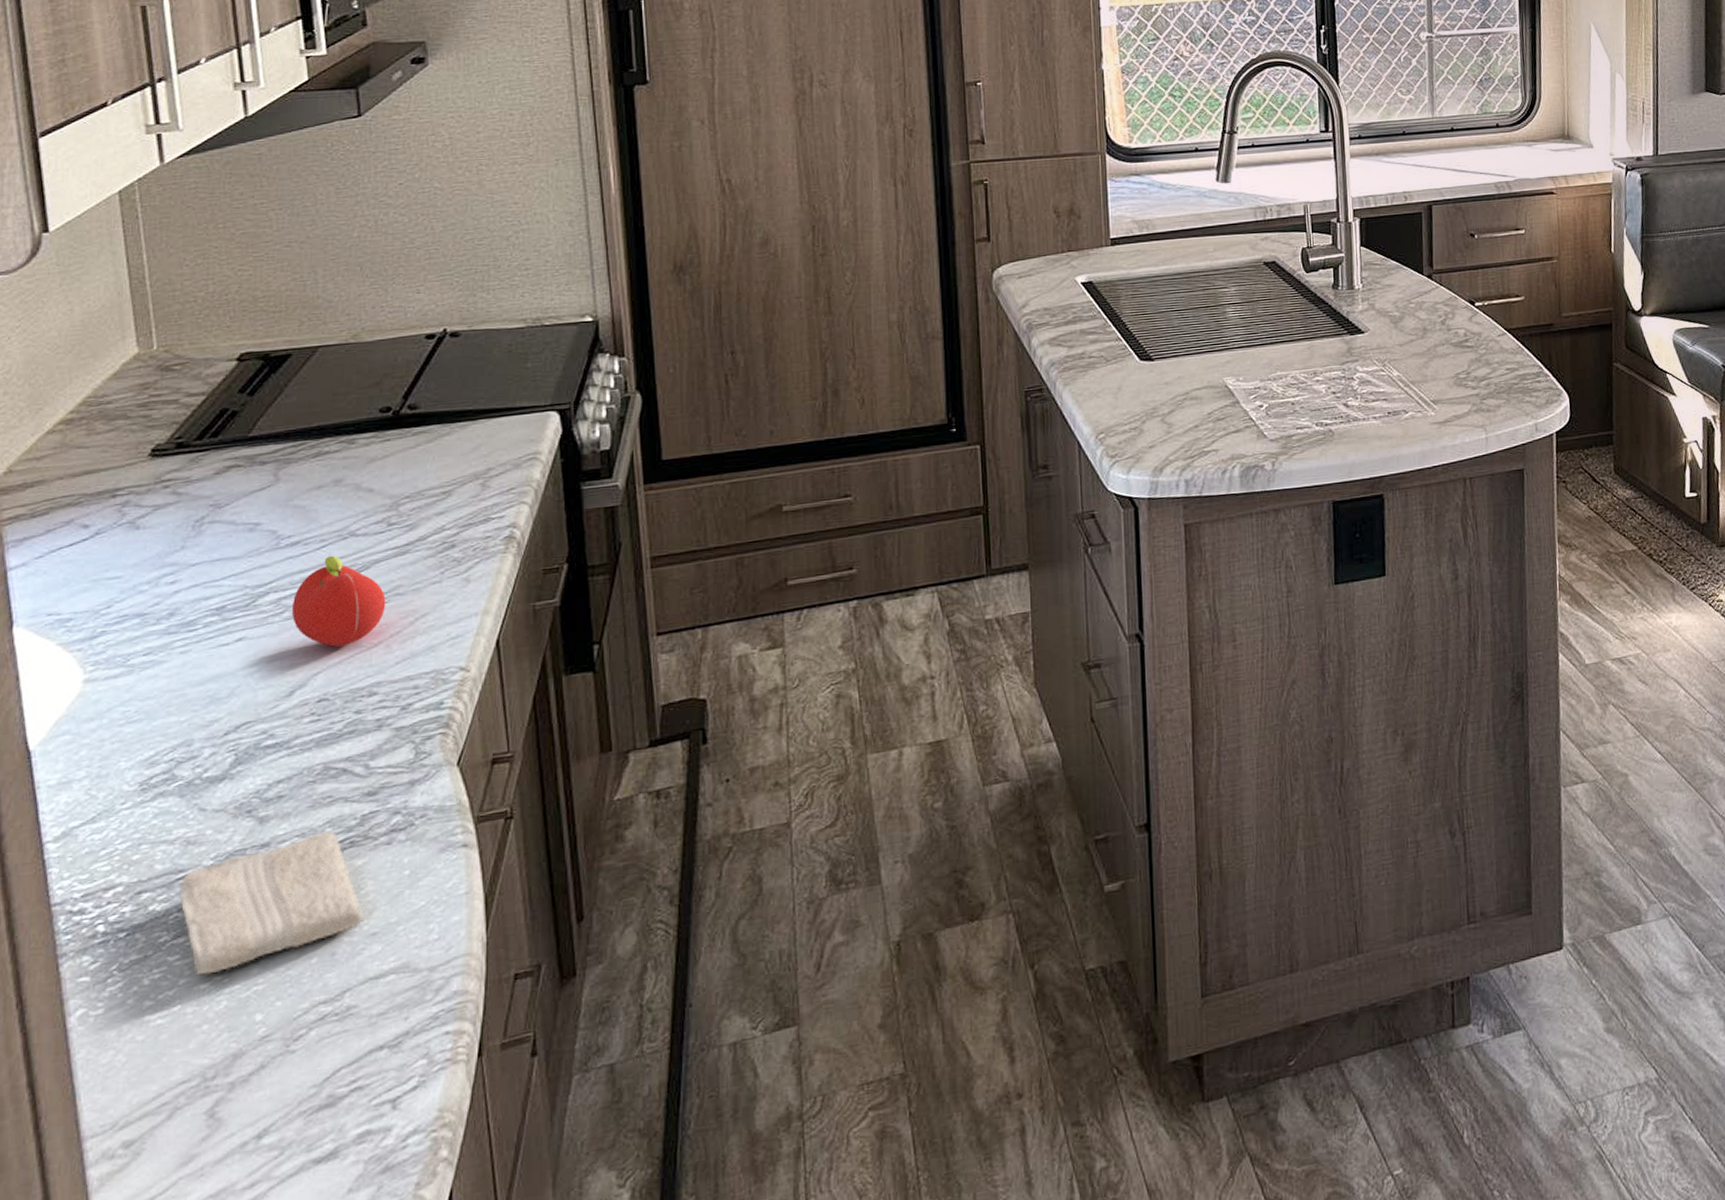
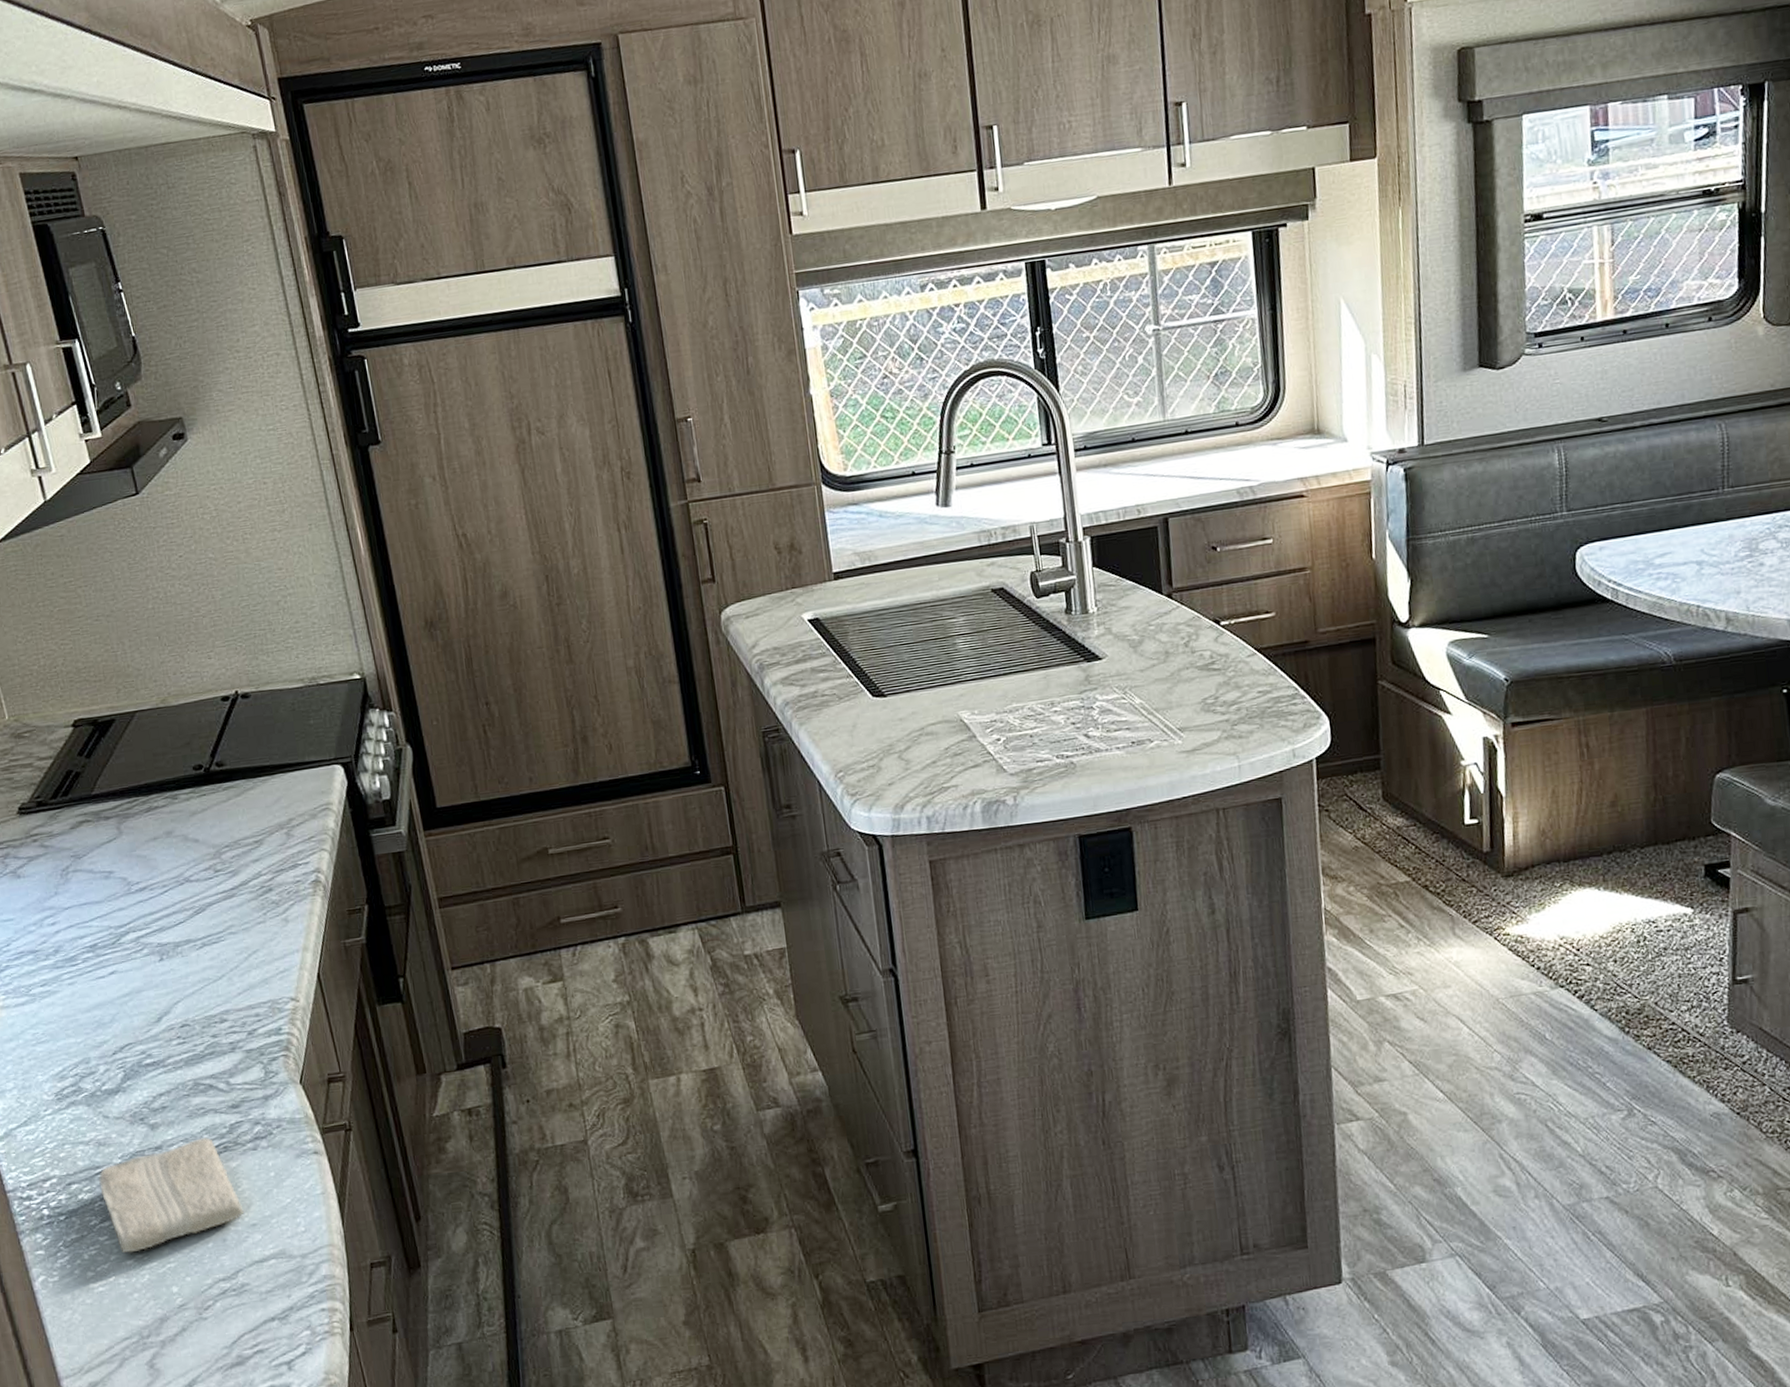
fruit: present [291,555,386,647] -> none [148,899,224,979]

